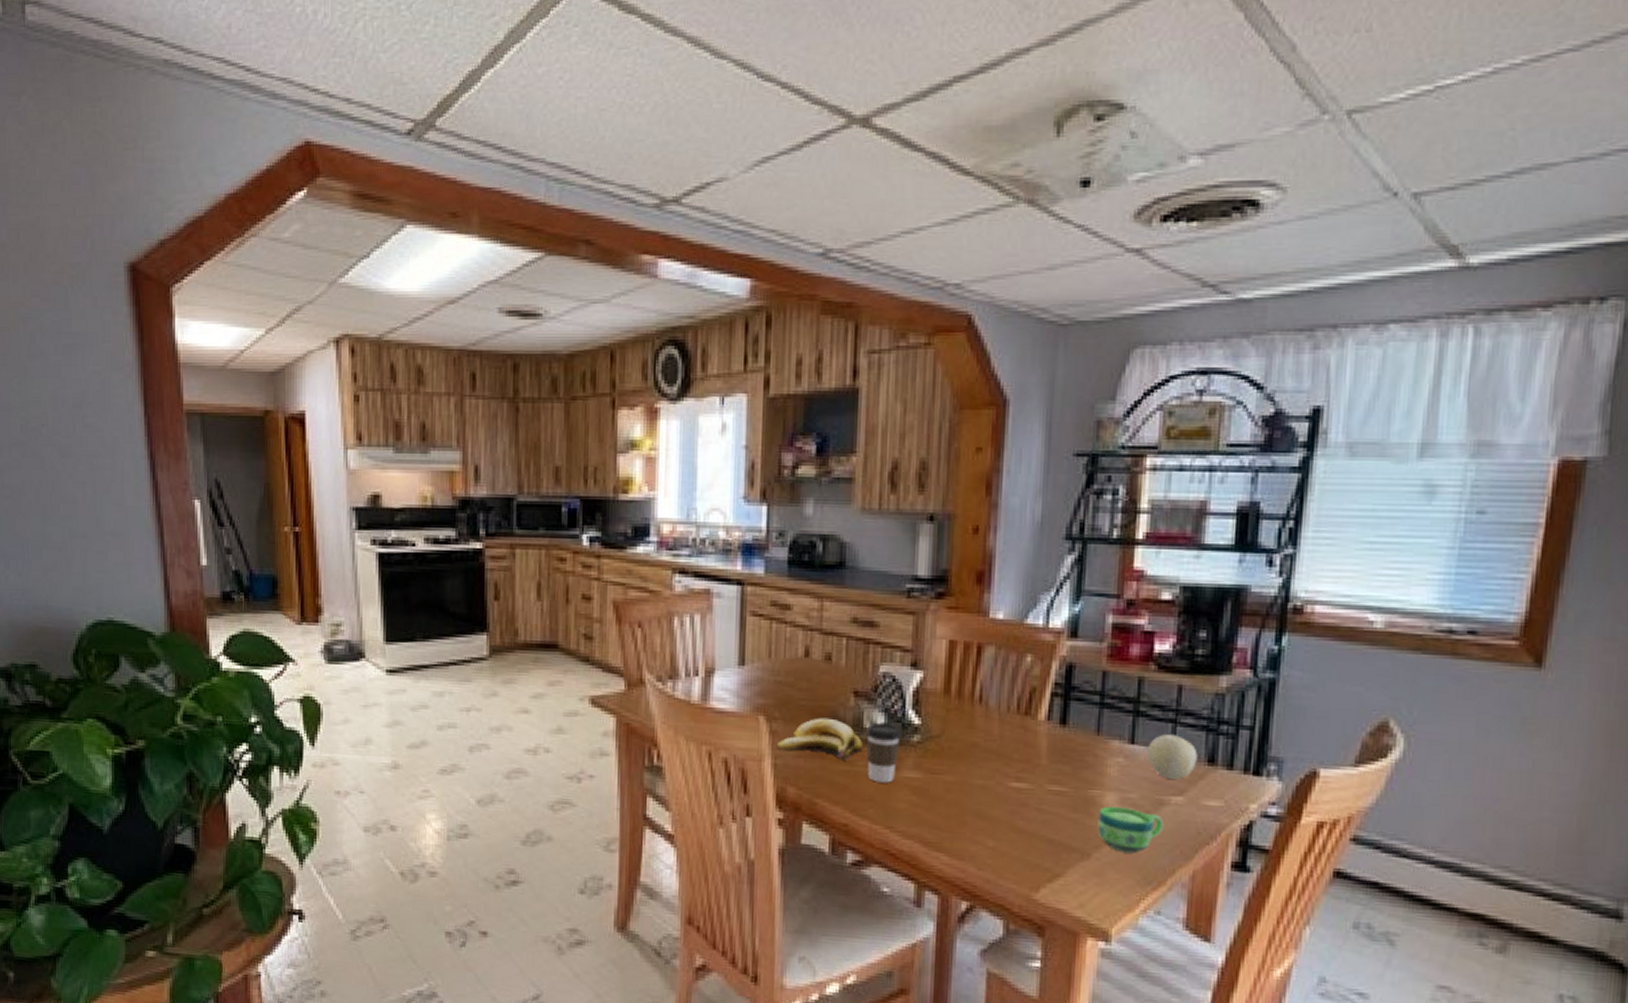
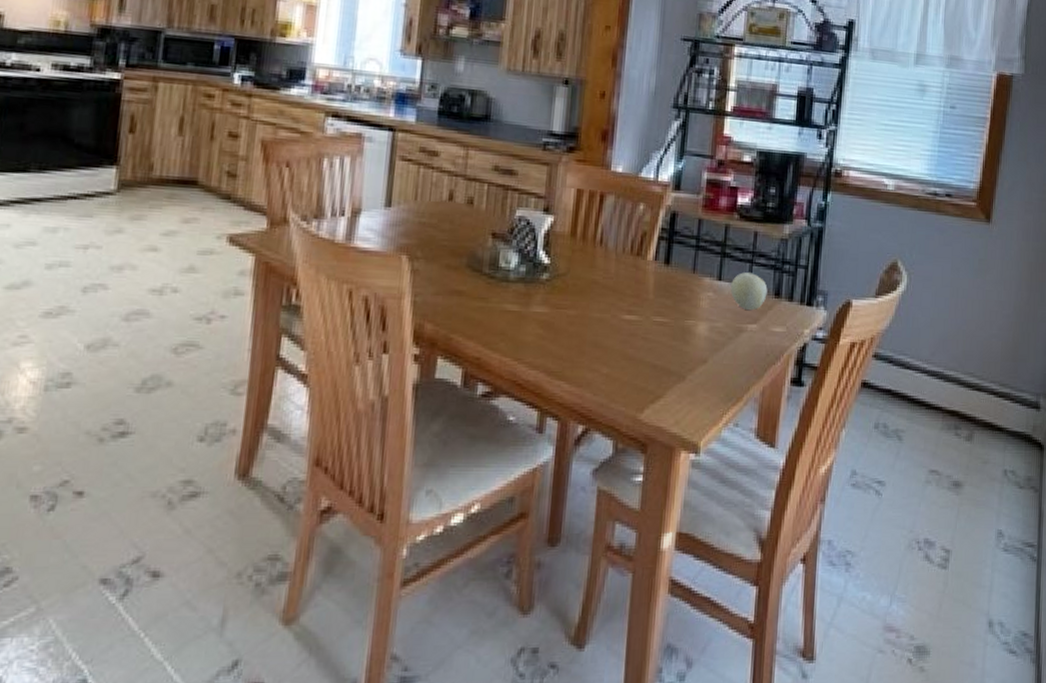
banana: present [776,717,864,761] -> none [417,257,499,297]
coffee cup: present [866,722,901,783] -> none [500,261,532,318]
cup: present [1097,806,1164,854] -> none [691,334,742,374]

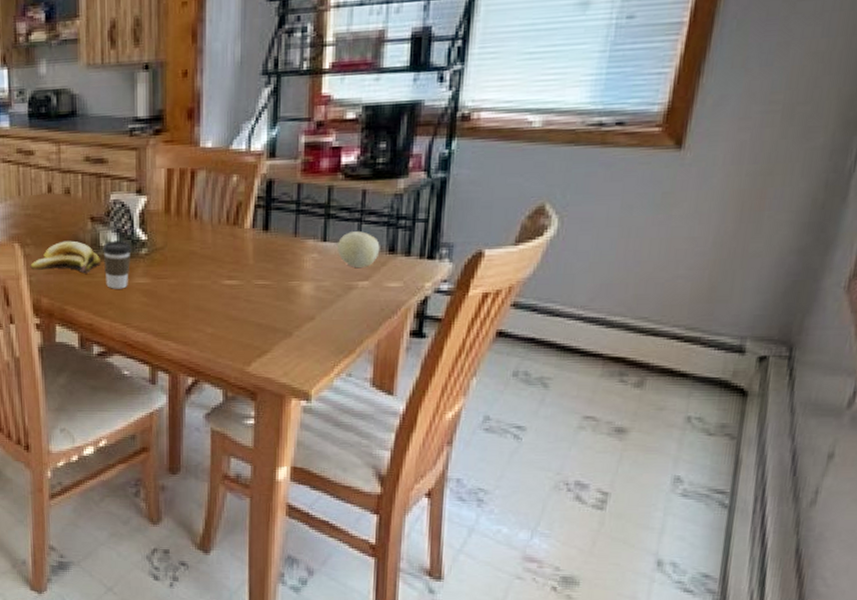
banana: none [417,257,499,297] -> present [30,240,102,274]
coffee cup: none [500,261,532,318] -> present [103,240,132,289]

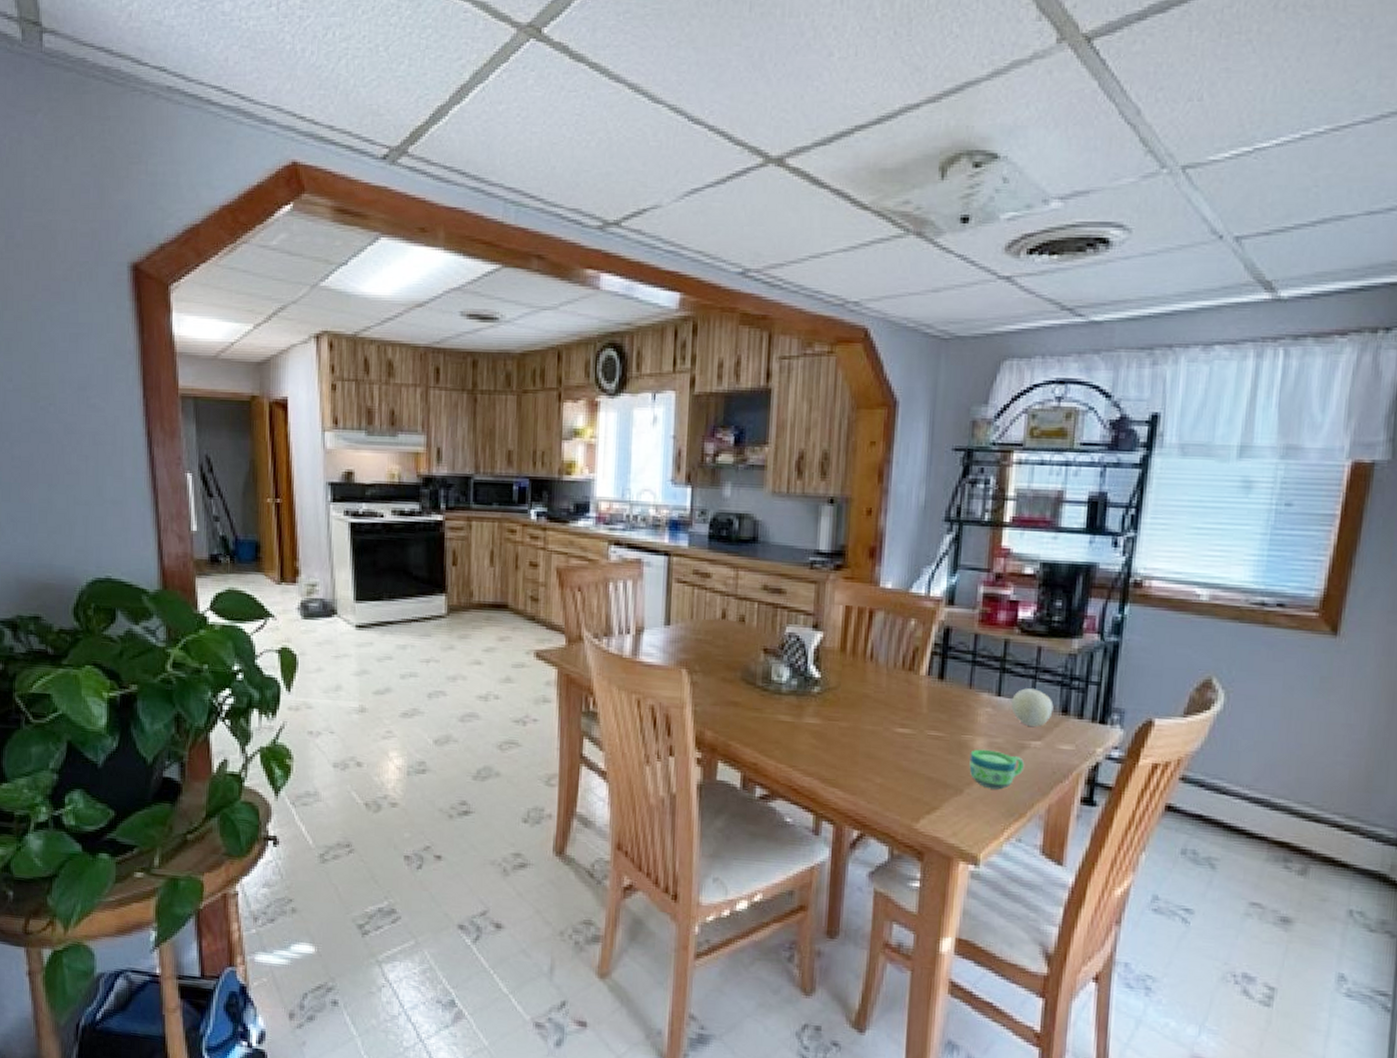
banana: present [30,240,102,274] -> none [696,671,772,708]
coffee cup: present [103,240,132,289] -> none [774,675,804,728]
cup: none [297,293,353,330] -> present [969,749,1025,790]

